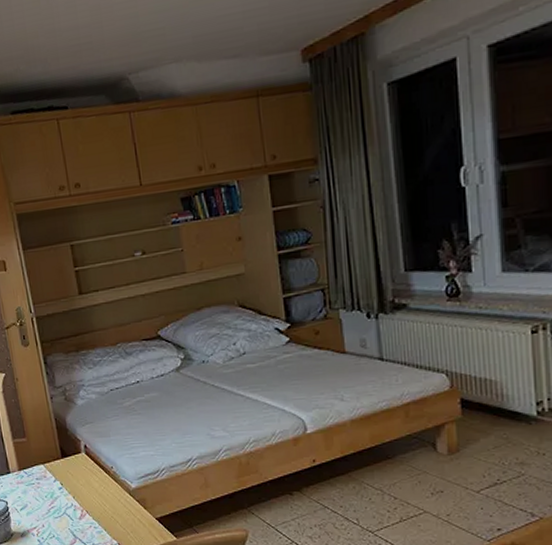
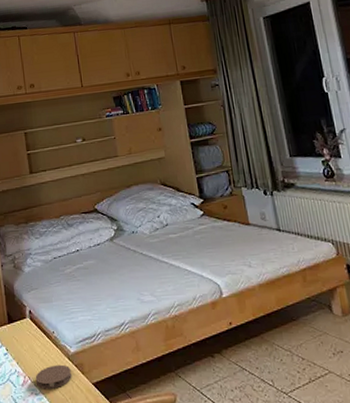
coaster: none [93,499,133,523] -> present [35,364,72,389]

